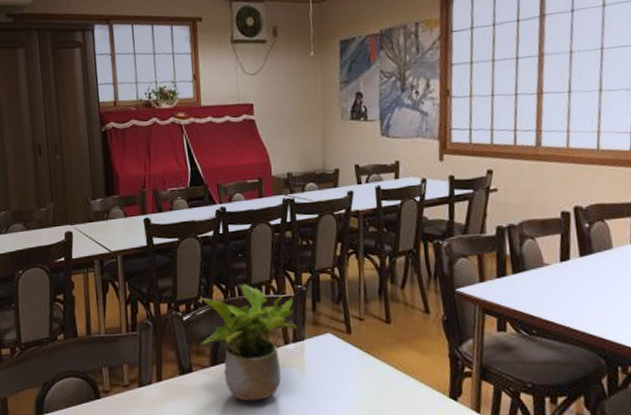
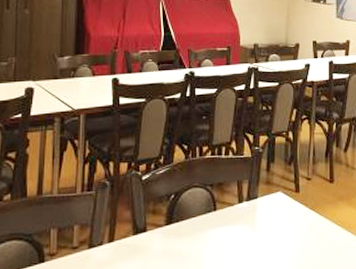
potted plant: present [199,284,297,401] -> none [156,145,251,259]

